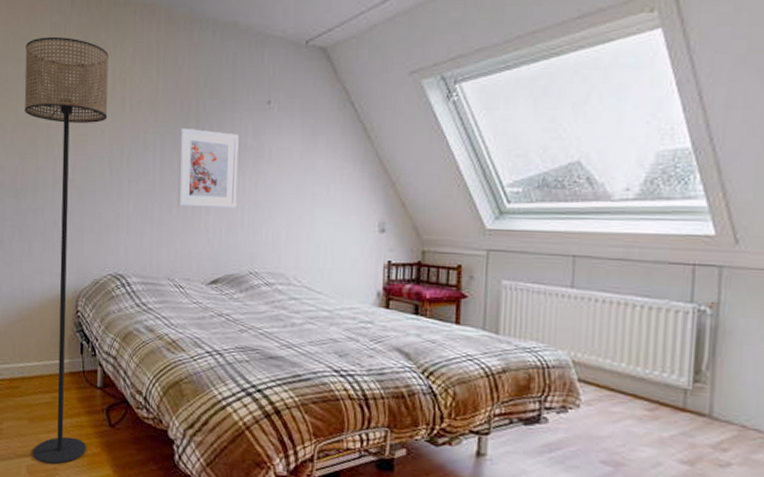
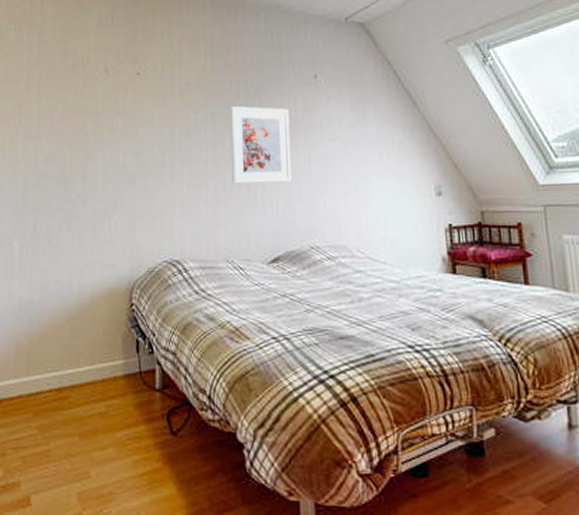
floor lamp: present [25,36,109,465] -> none [72,26,157,488]

